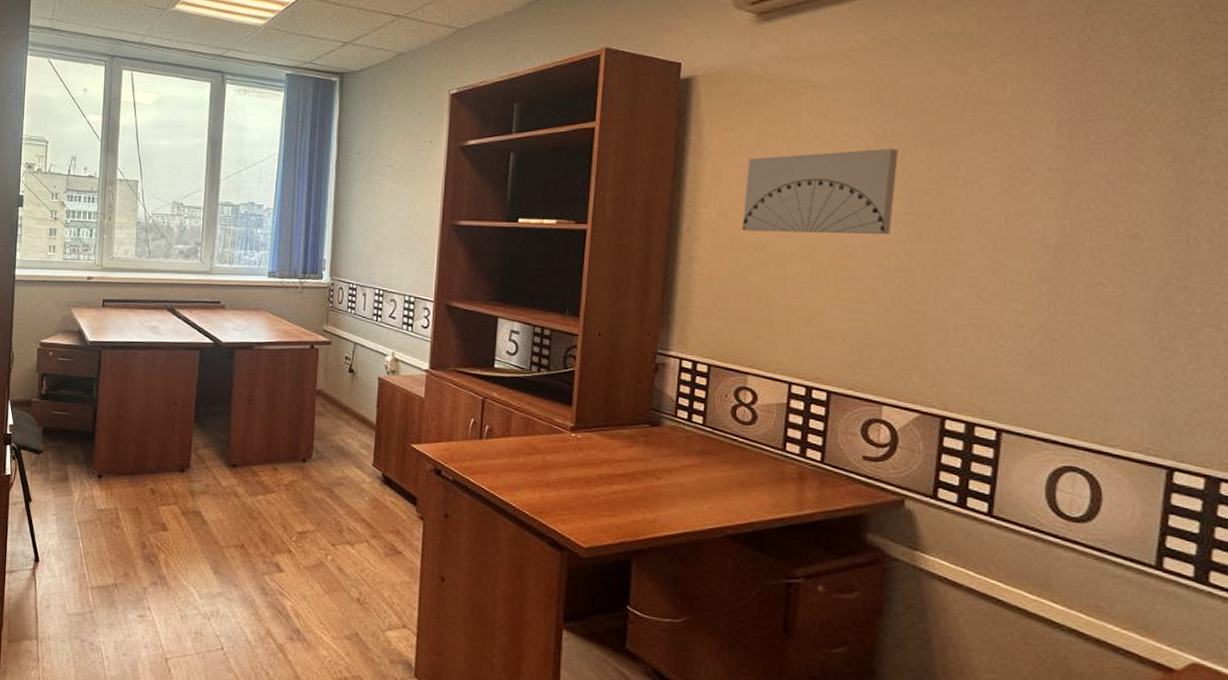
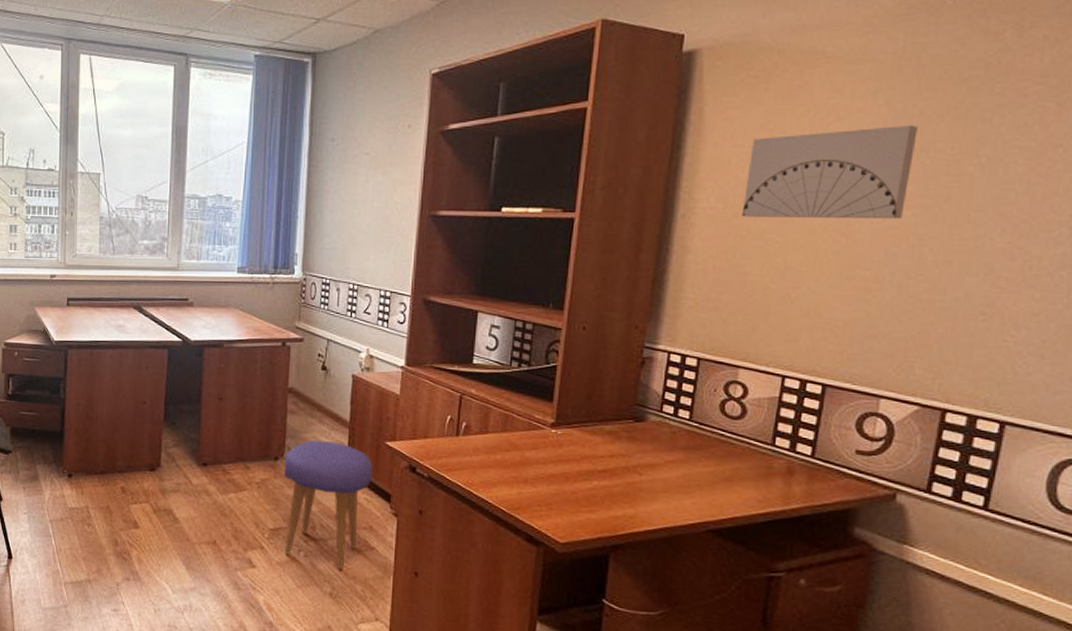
stool: none [311,442,399,575] -> present [283,440,373,571]

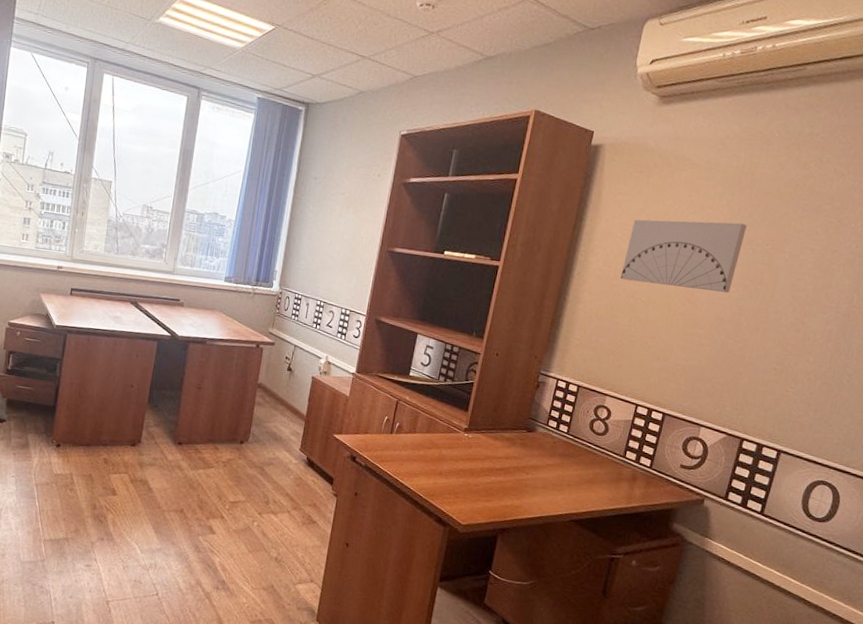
stool: present [283,440,373,571] -> none [241,429,322,539]

